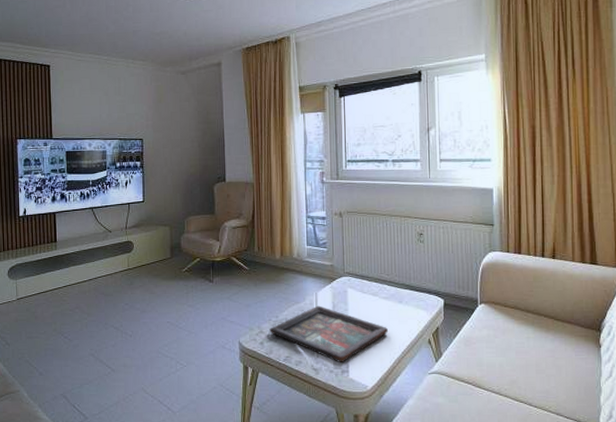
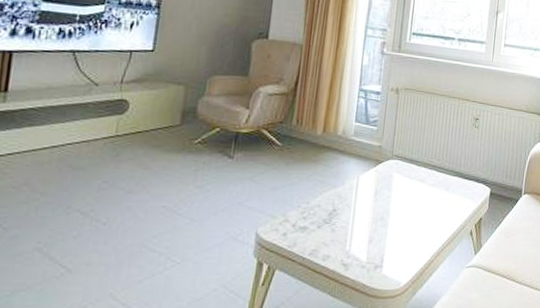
decorative tray: present [269,305,388,363] -> none [296,191,431,258]

